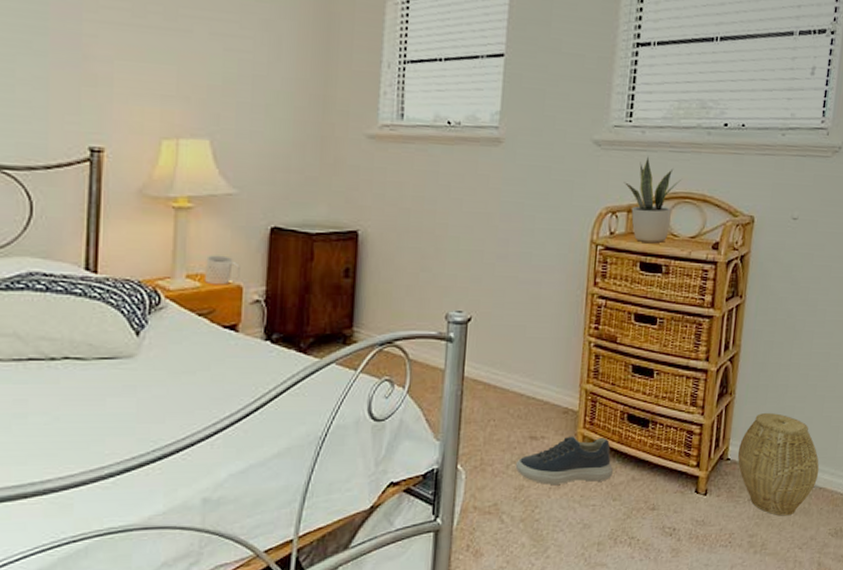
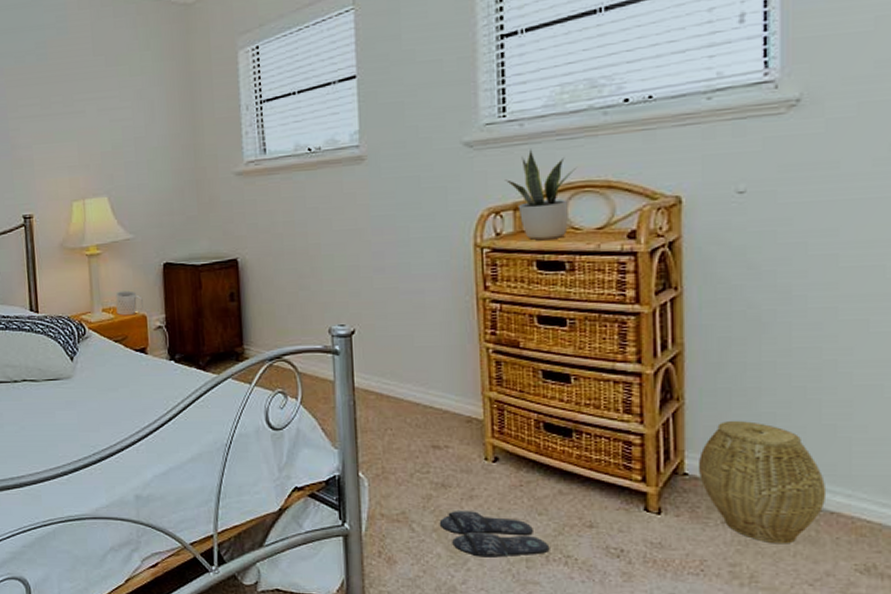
shoe: present [515,436,614,485] -> none [419,445,535,495]
slippers: none [528,500,619,544] -> present [440,511,550,558]

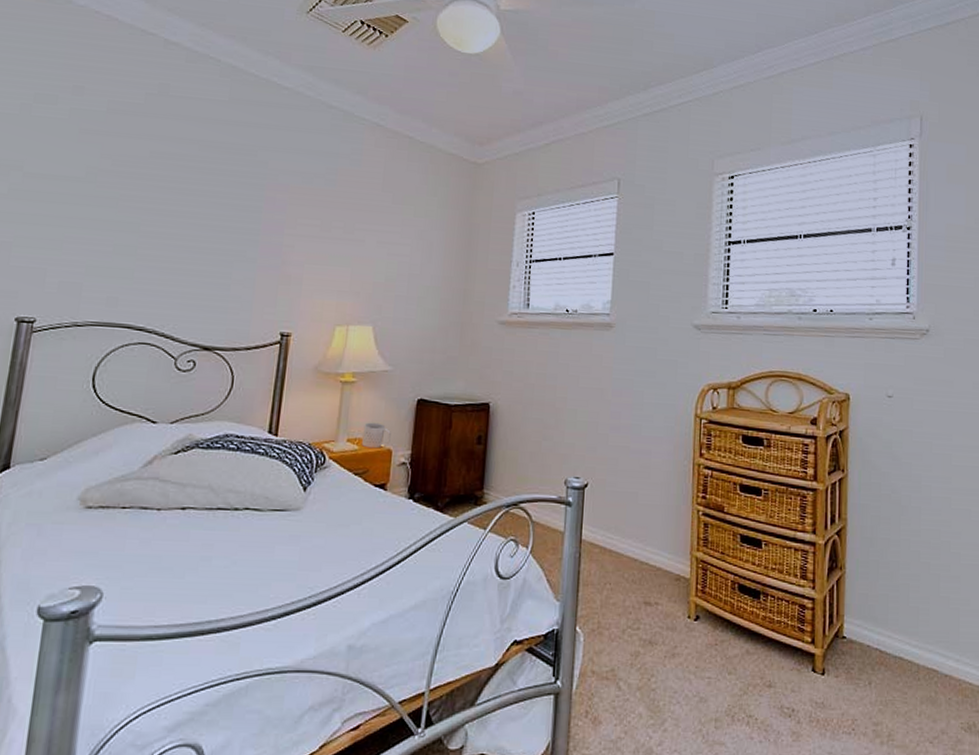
slippers: present [440,511,550,558] -> none [644,669,736,717]
potted plant: present [505,149,576,240] -> none [723,339,776,418]
woven basket: present [698,421,827,544] -> none [853,590,943,704]

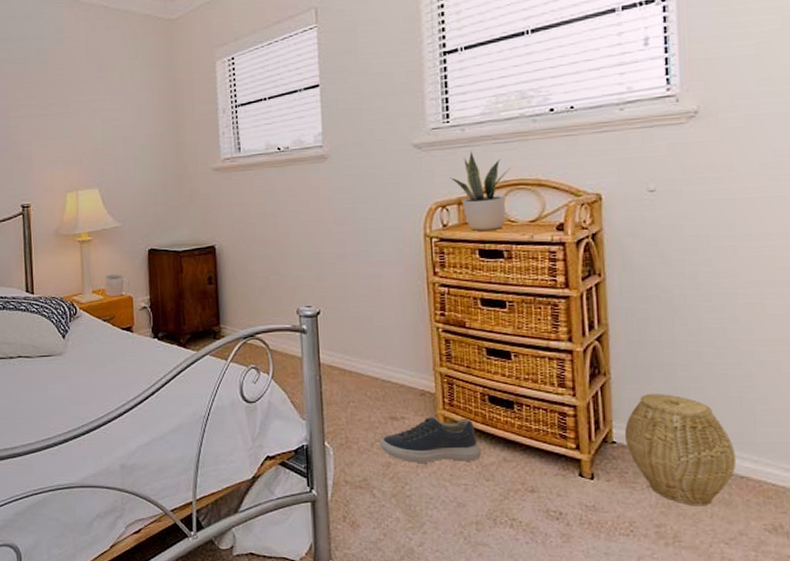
shoe: none [630,603,728,653] -> present [379,417,482,463]
potted plant: none [723,339,776,418] -> present [450,151,511,231]
woven basket: none [853,590,943,704] -> present [624,394,737,506]

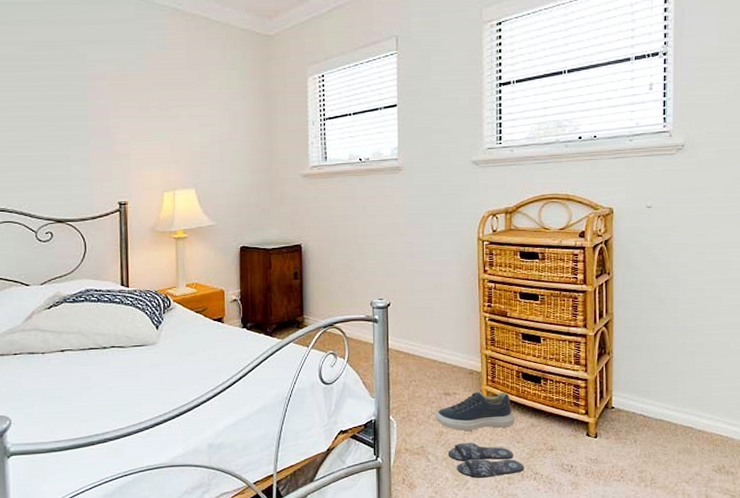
mug: present [104,274,130,297] -> none [198,269,222,291]
slippers: none [398,478,497,521] -> present [449,443,524,478]
potted plant: present [450,151,511,231] -> none [500,169,547,236]
woven basket: present [624,394,737,506] -> none [620,368,697,455]

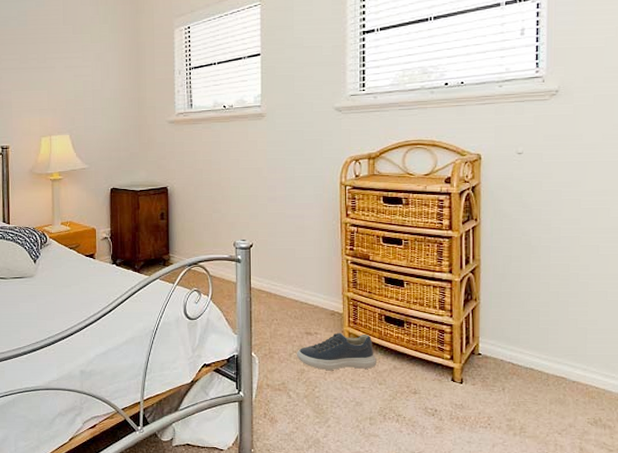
slippers: present [449,443,524,478] -> none [310,382,387,417]

